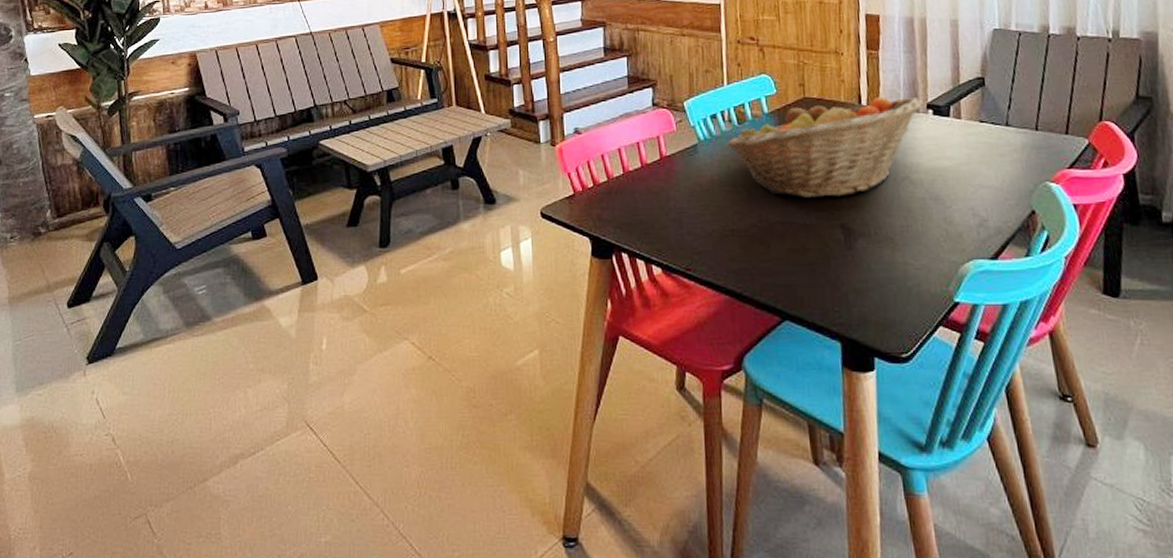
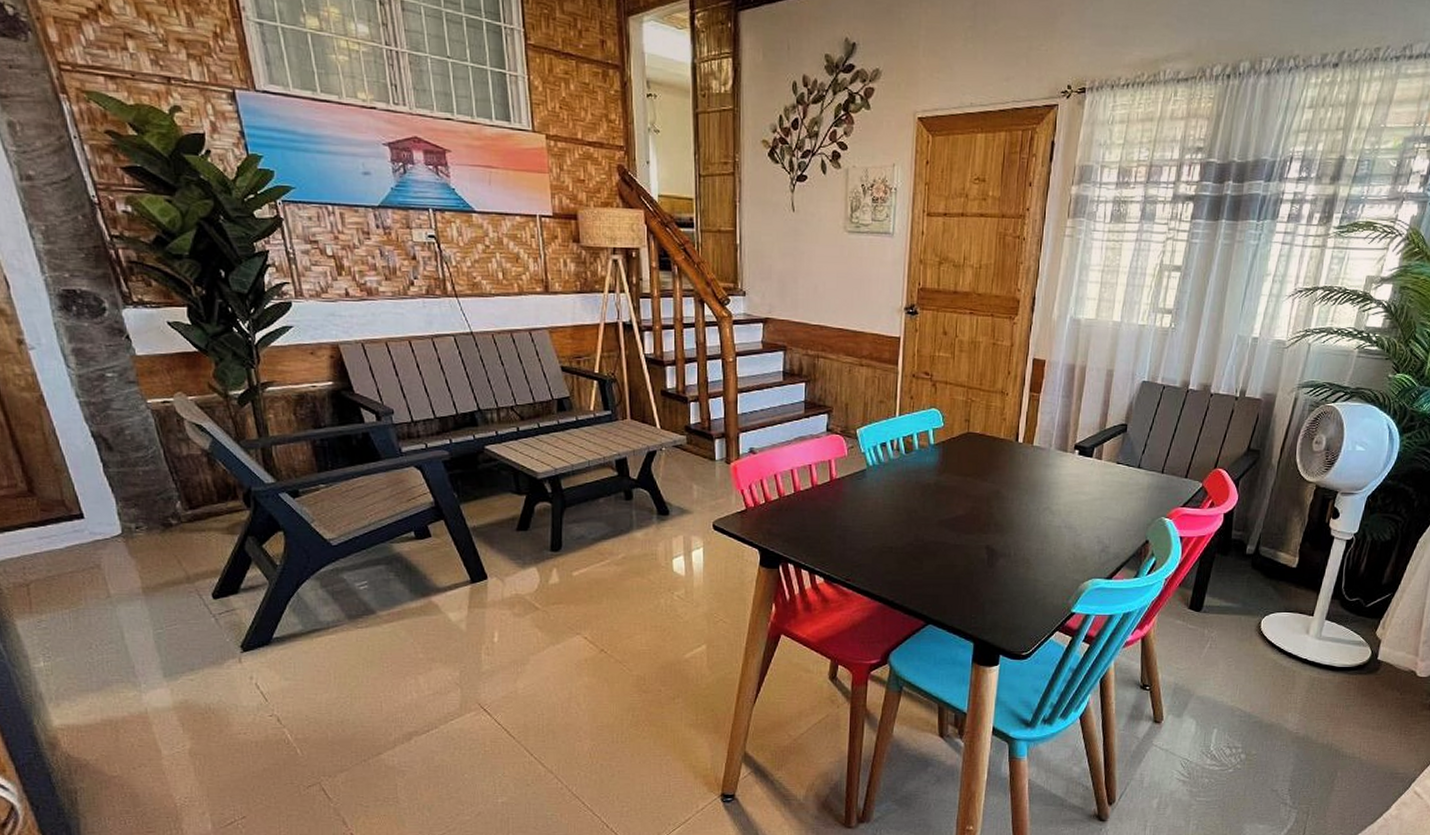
fruit basket: present [726,96,922,199] -> none [892,435,1071,523]

